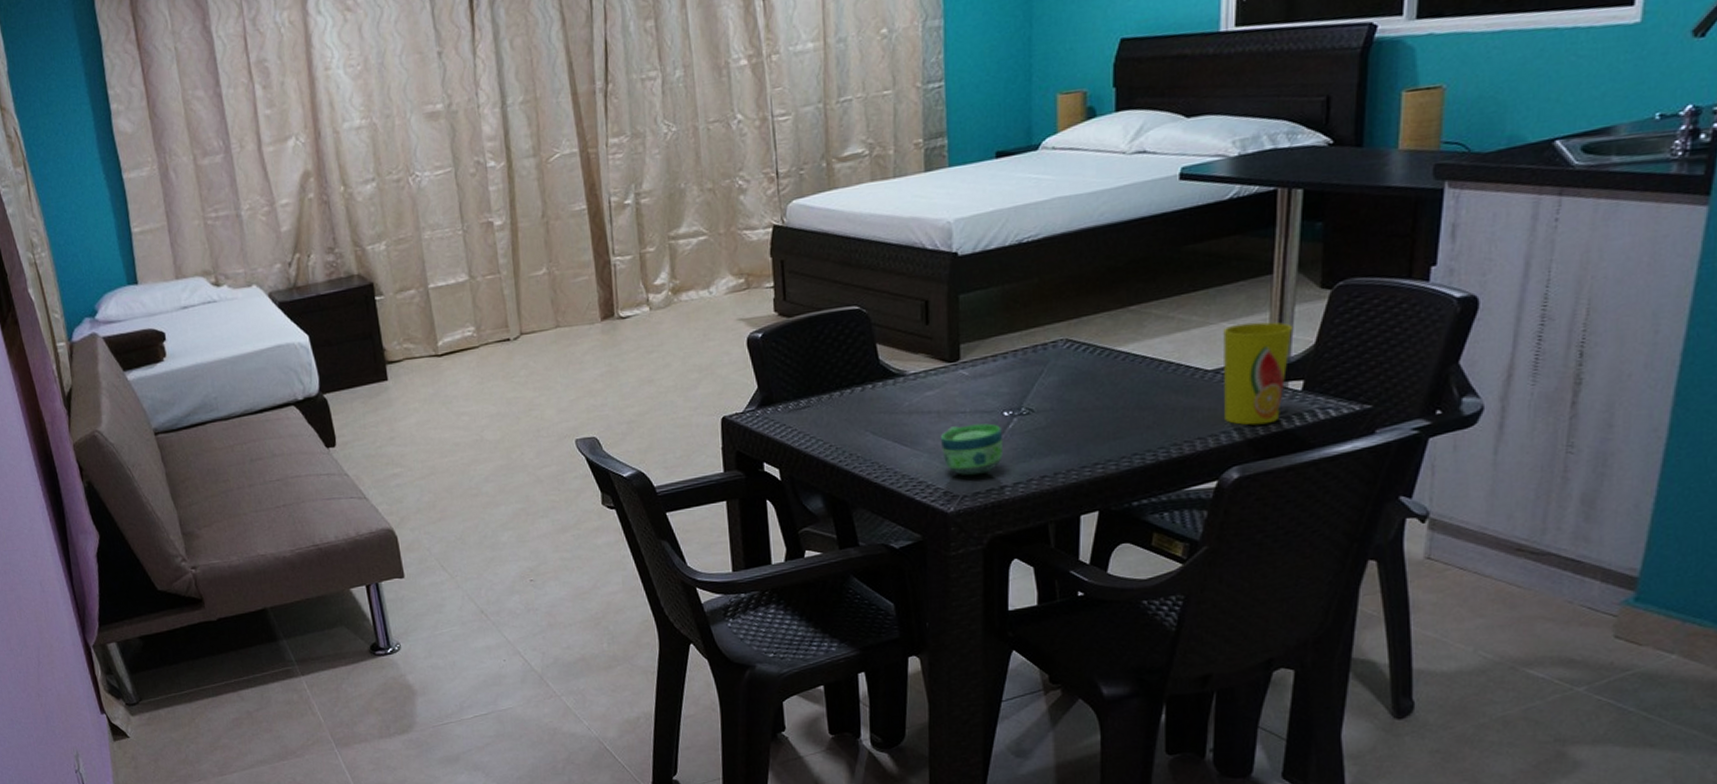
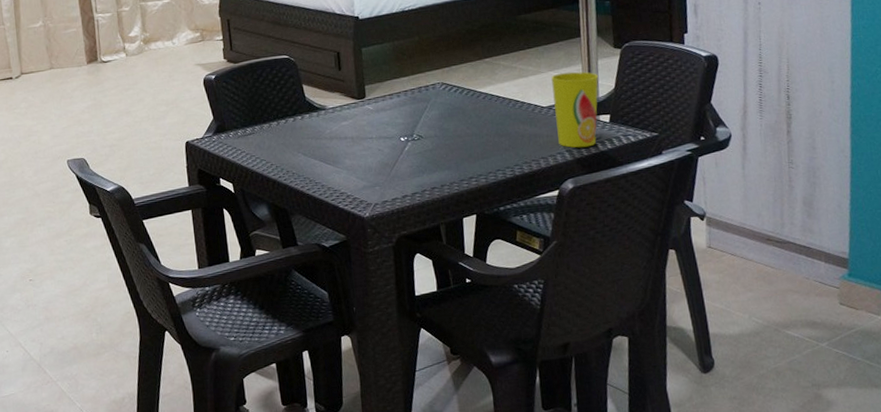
cup: present [941,423,1004,475] -> none [355,146,403,188]

